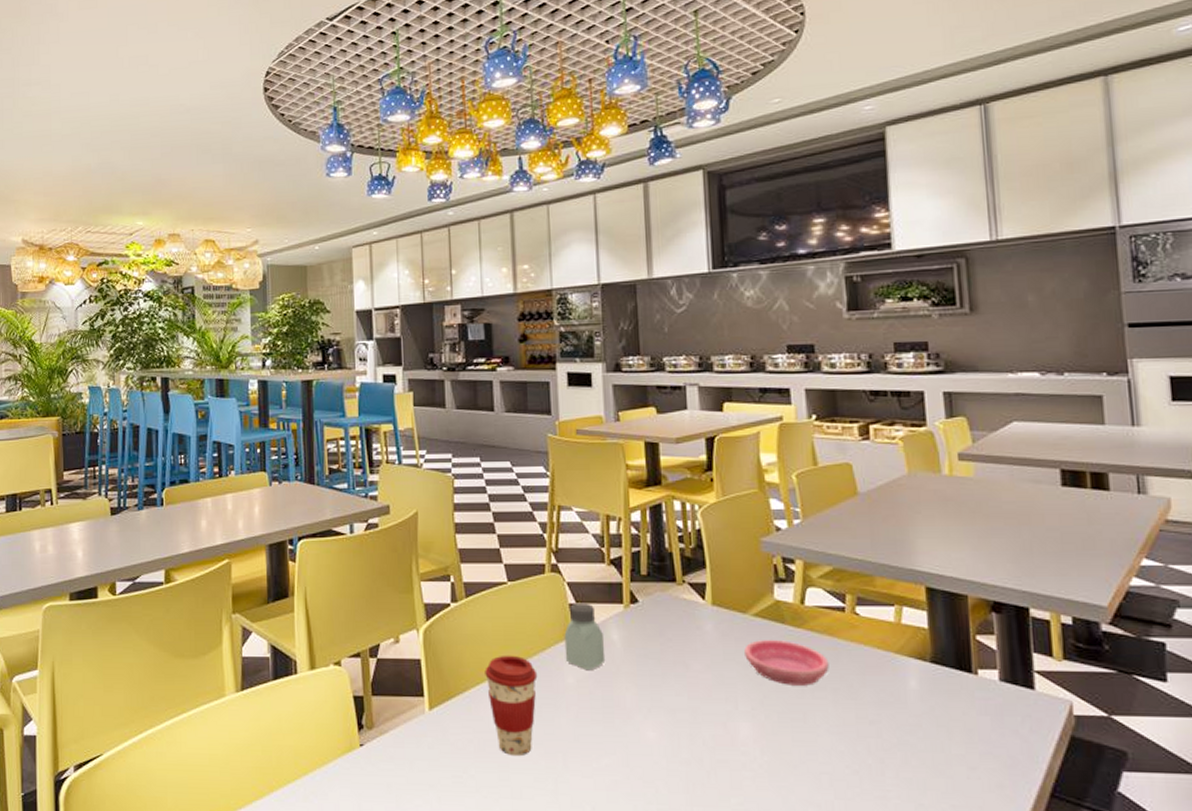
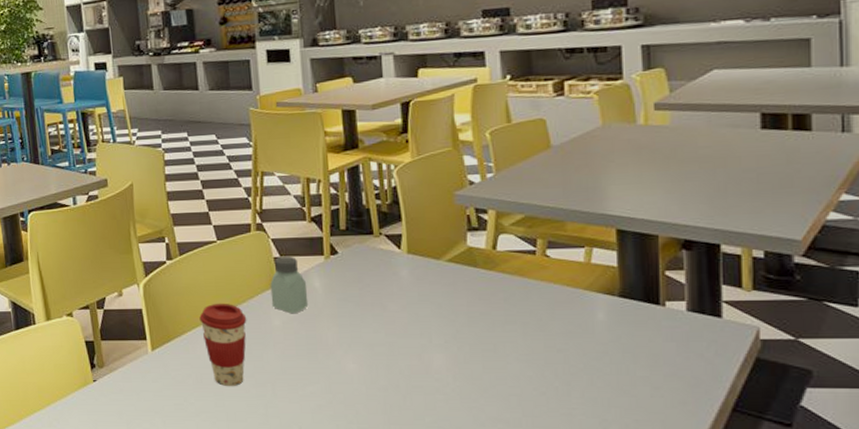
saucer: present [744,640,829,686] -> none [438,282,519,321]

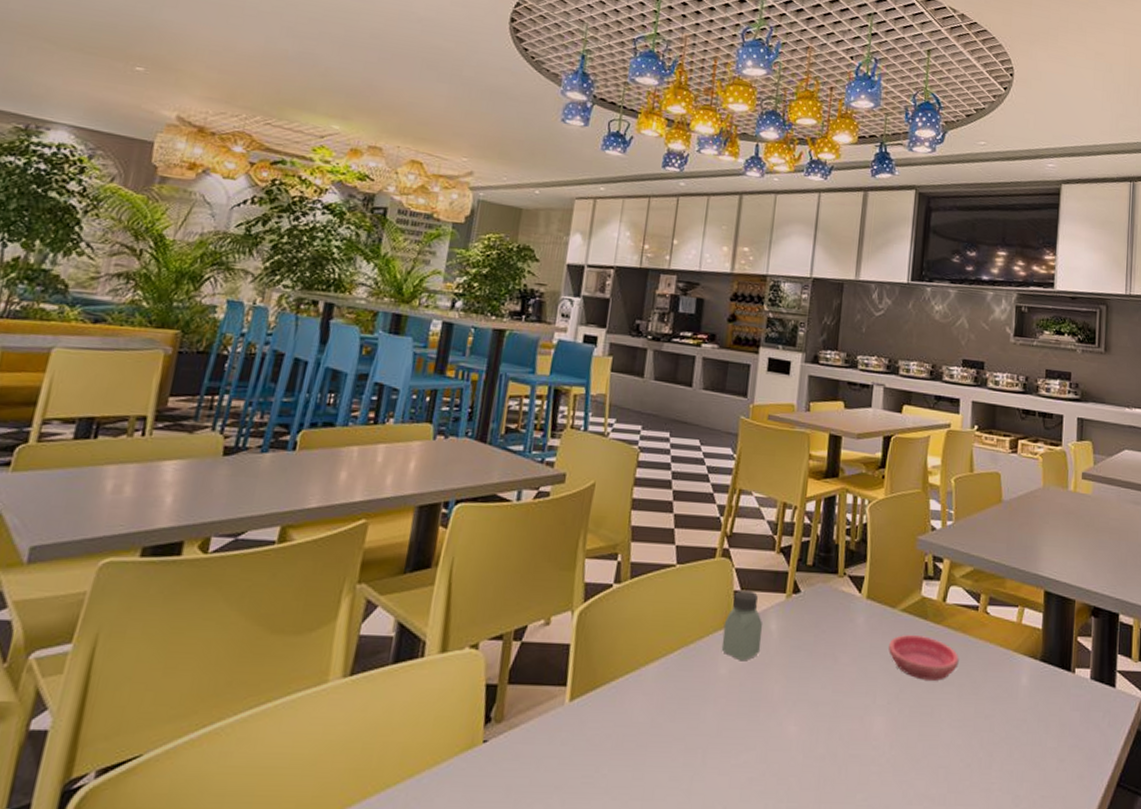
coffee cup: present [199,303,247,387] -> none [636,642,691,753]
saucer: none [438,282,519,321] -> present [888,635,959,681]

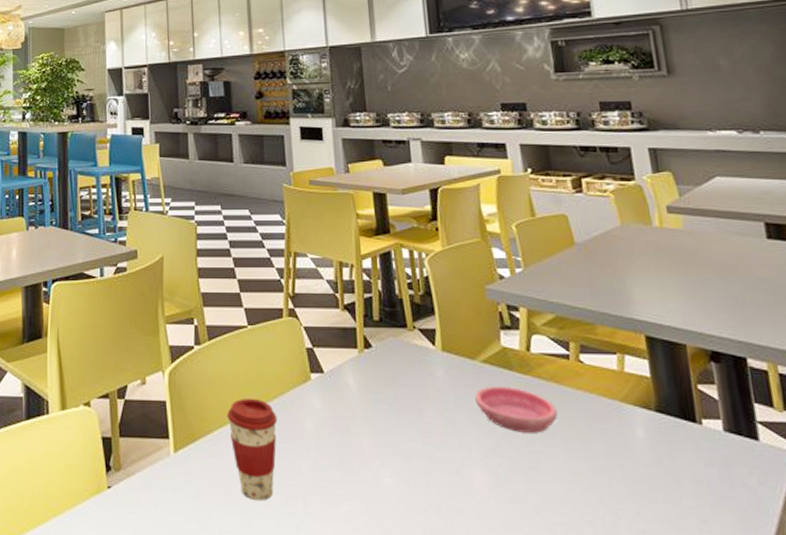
coffee cup: none [636,642,691,753] -> present [227,398,278,502]
saltshaker: present [721,590,763,661] -> none [302,347,342,415]

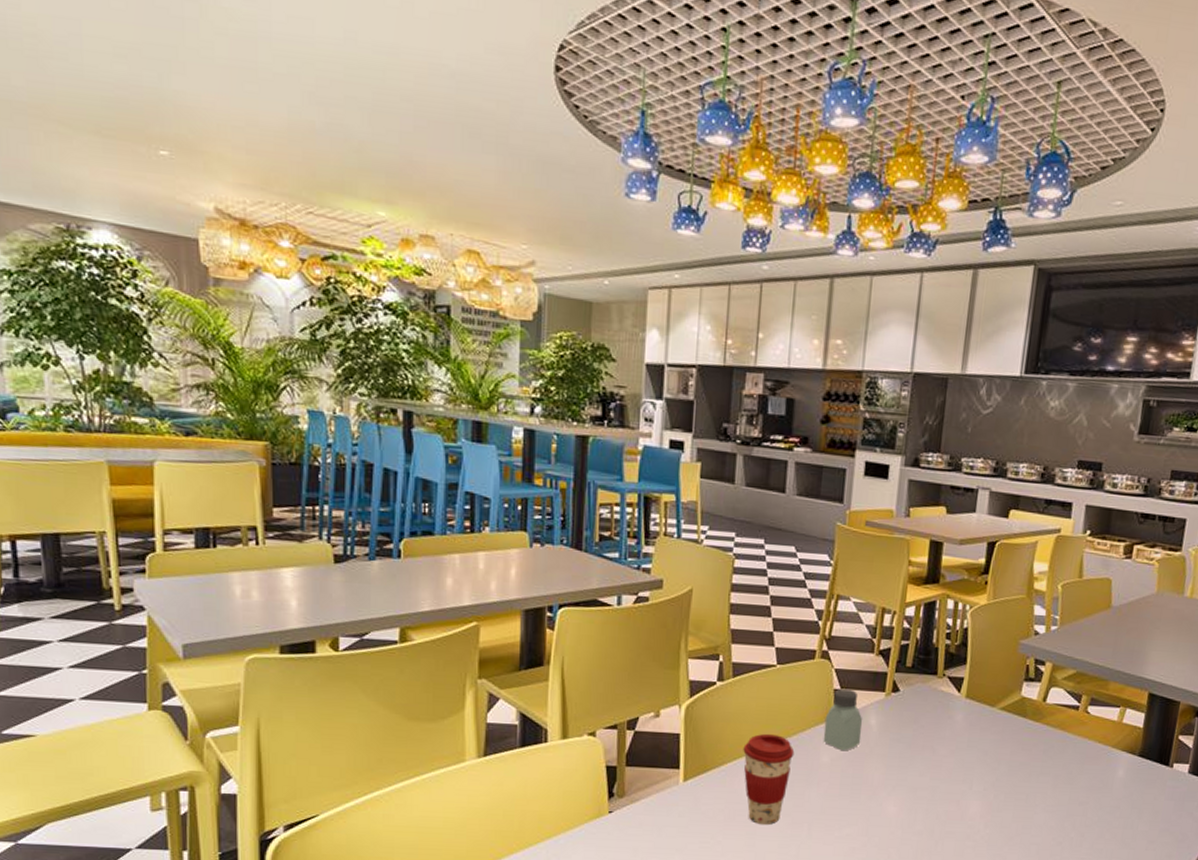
saltshaker: none [302,347,342,415] -> present [823,688,863,751]
saucer: present [475,387,558,433] -> none [986,731,1057,771]

